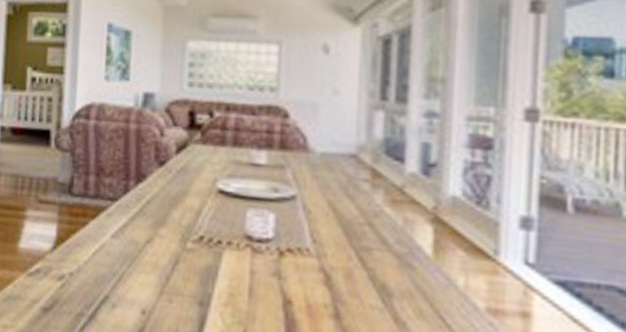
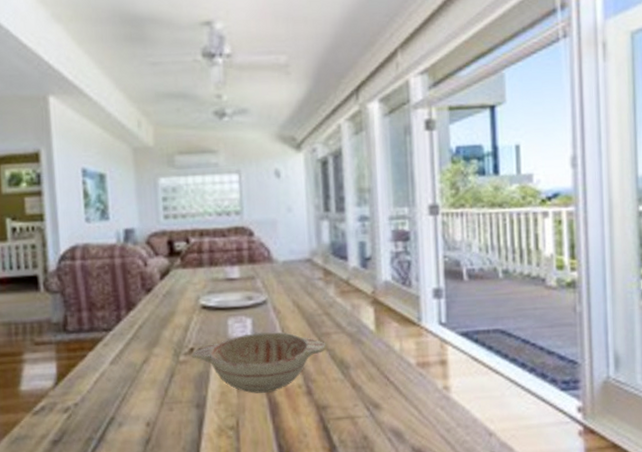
decorative bowl: none [200,231,367,306] -> present [191,332,327,394]

